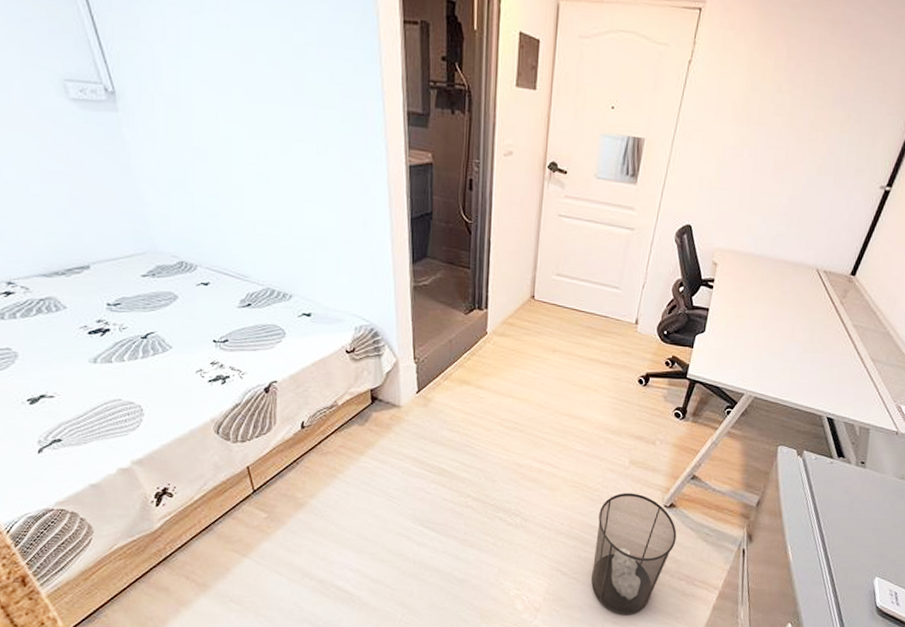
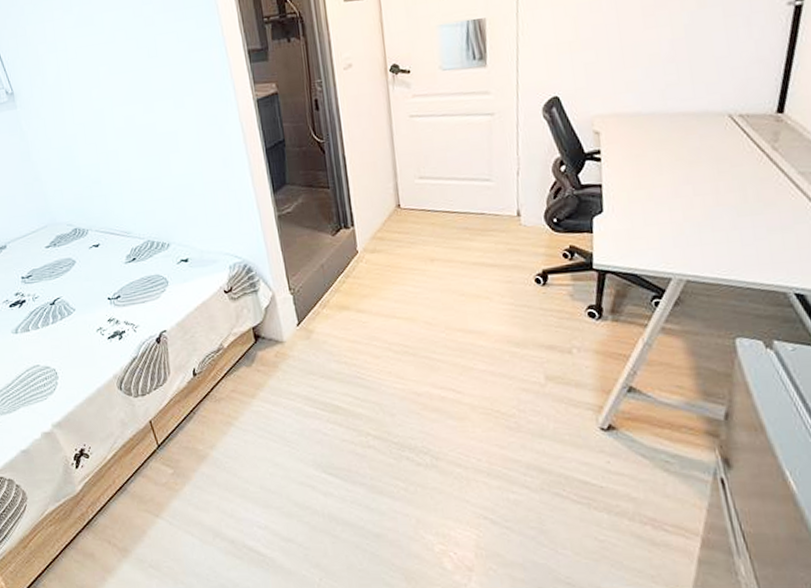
waste bin: present [591,492,677,616] -> none [521,415,627,574]

